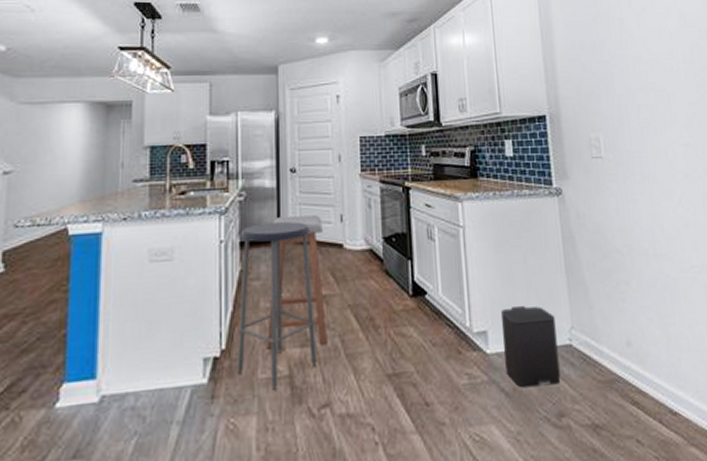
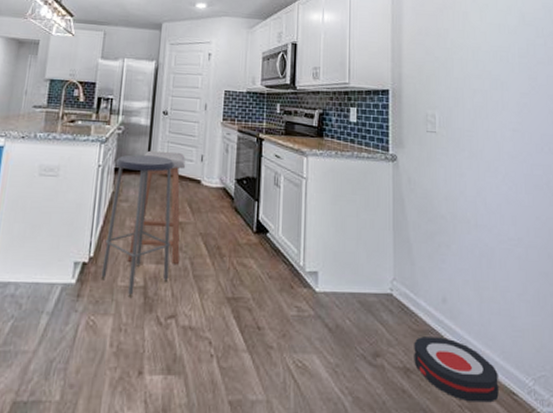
pedal bin: present [501,306,561,388] -> none [331,254,379,327]
robot vacuum: none [600,384,697,452] -> present [414,337,499,403]

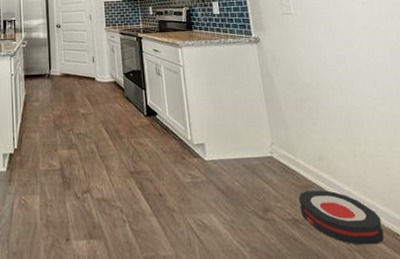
bar stool: present [101,154,176,297] -> none [24,61,80,178]
stool: present [128,150,186,264] -> none [45,56,86,150]

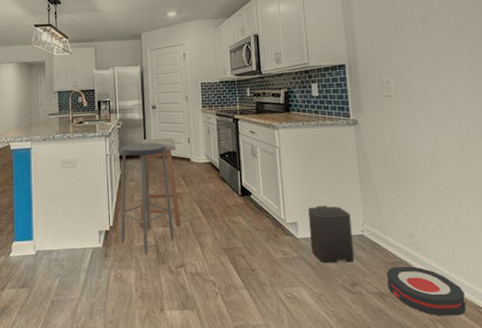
bar stool: none [24,61,80,178] -> present [119,142,175,254]
stool: none [45,56,86,150] -> present [140,137,181,227]
pedal bin: none [215,126,265,188] -> present [308,206,354,264]

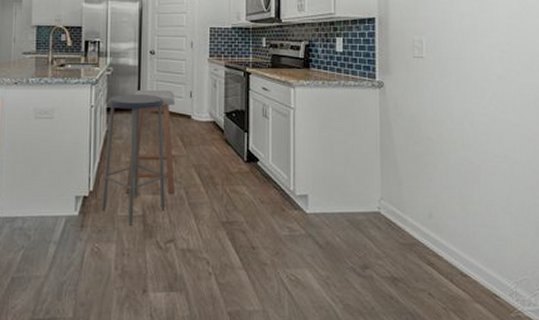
pedal bin: present [308,206,354,264] -> none [321,178,368,243]
robot vacuum: present [386,266,466,317] -> none [401,249,482,305]

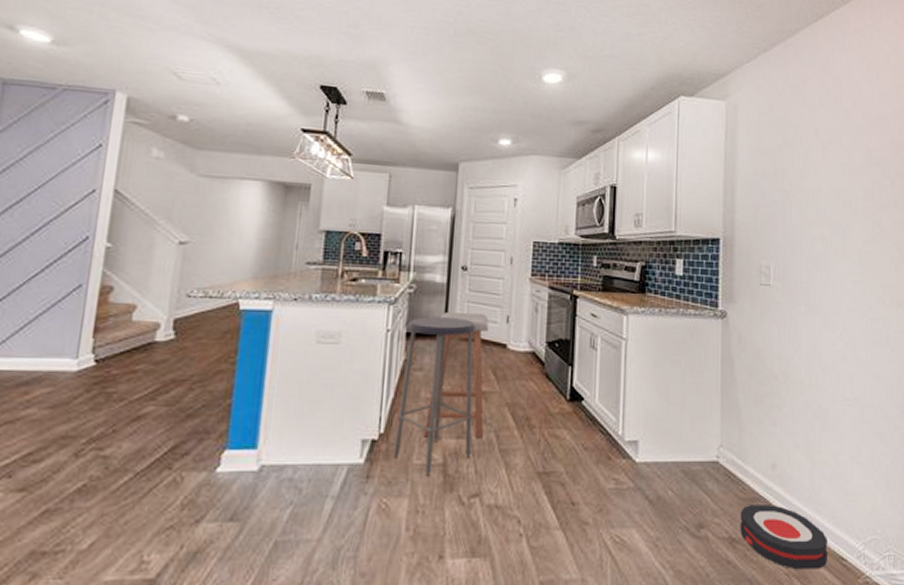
robot vacuum: none [401,249,482,305] -> present [740,505,827,570]

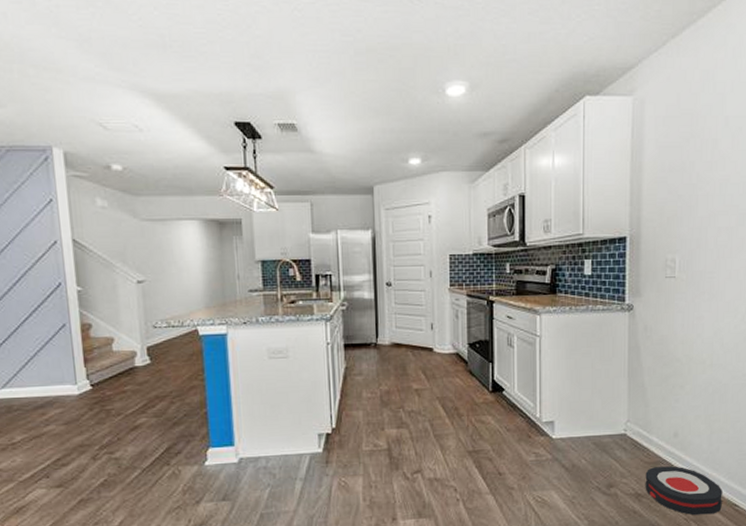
bar stool: present [393,317,477,476] -> none [344,328,411,459]
stool: present [424,311,489,438] -> none [369,322,419,429]

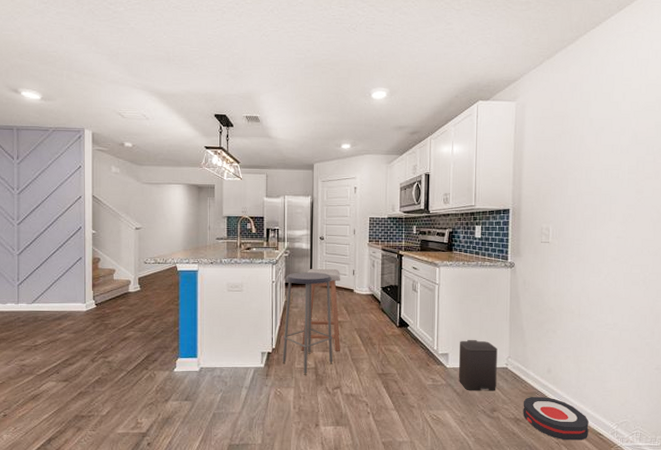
bar stool: none [344,328,411,459] -> present [282,272,333,375]
stool: none [369,322,419,429] -> present [302,268,341,351]
pedal bin: none [568,403,614,465] -> present [459,340,498,391]

